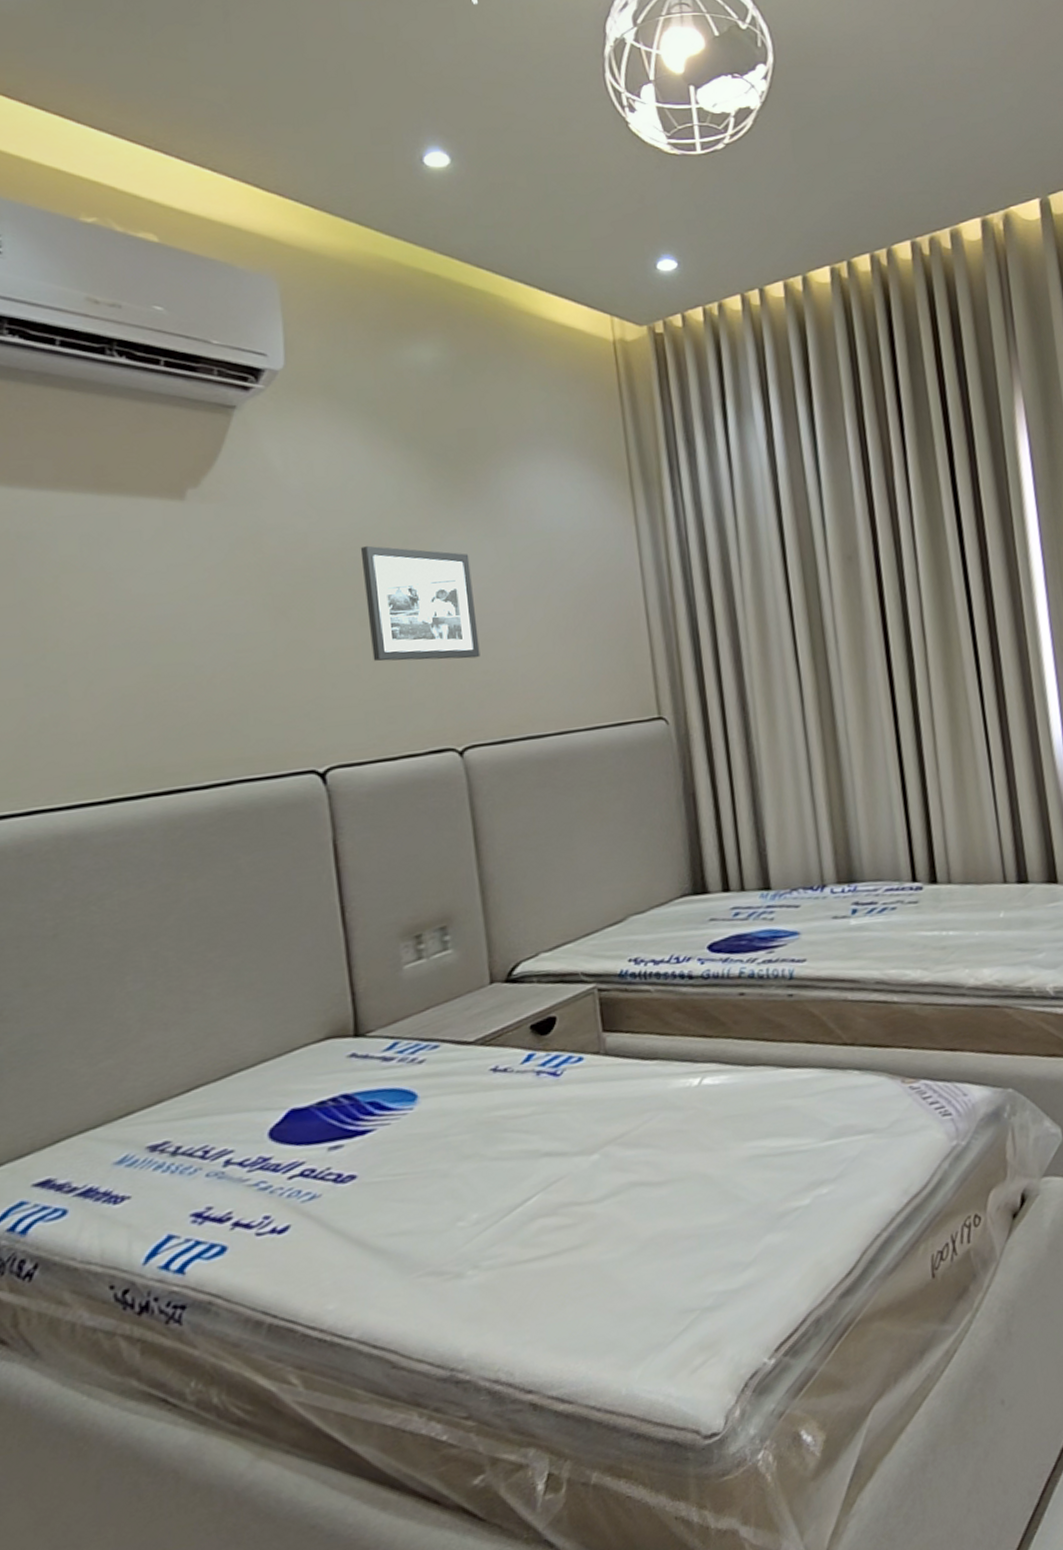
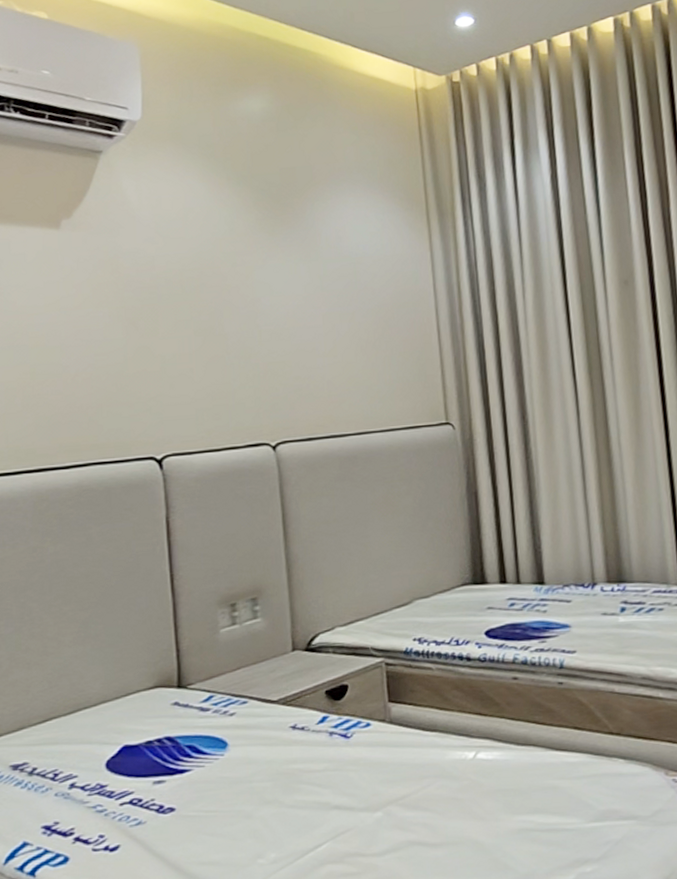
picture frame: present [360,545,481,662] -> none [196,267,293,366]

